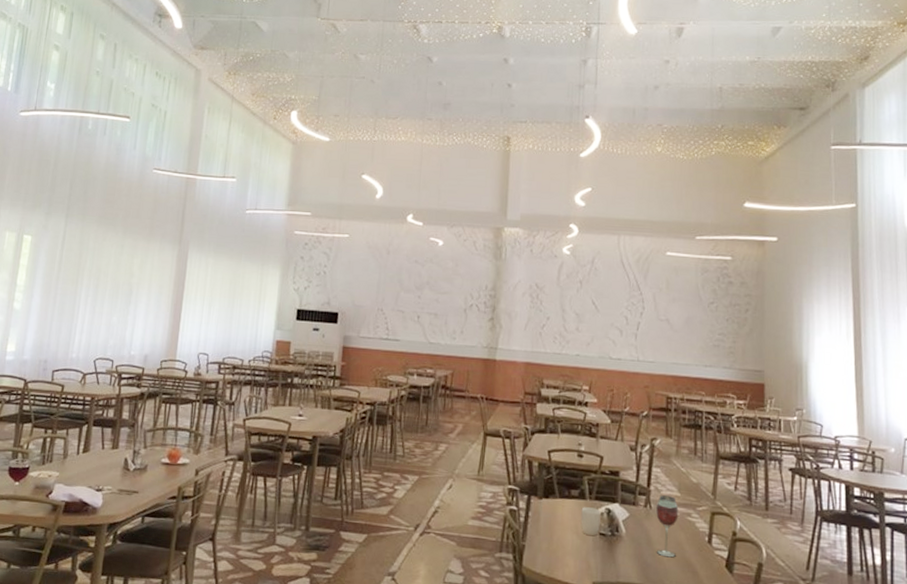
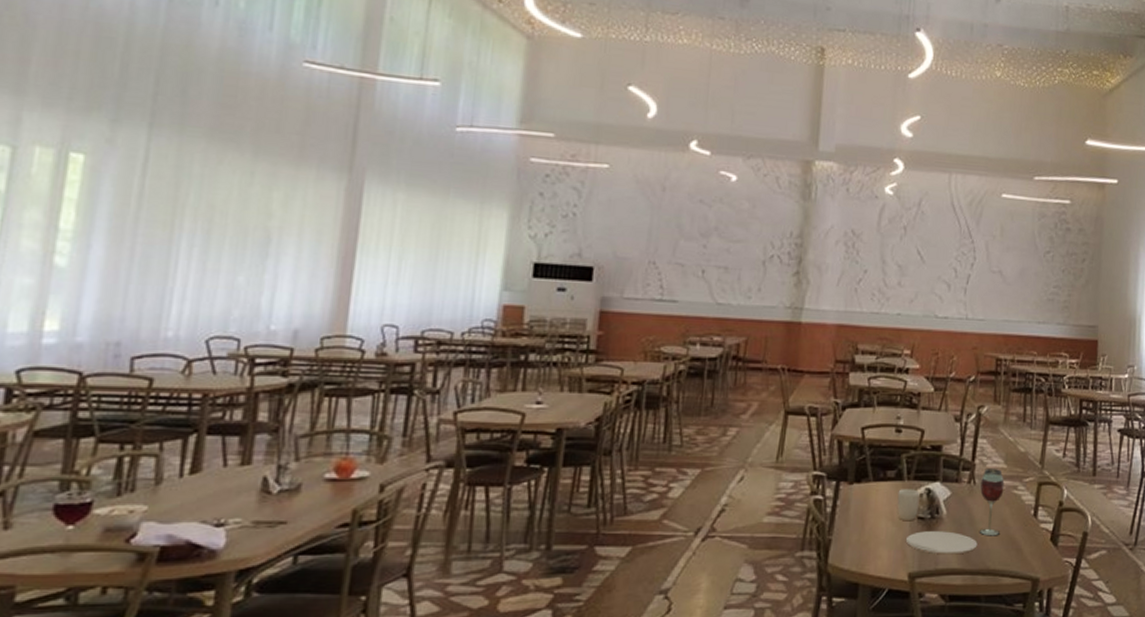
plate: none [589,546,655,571] -> present [905,531,978,555]

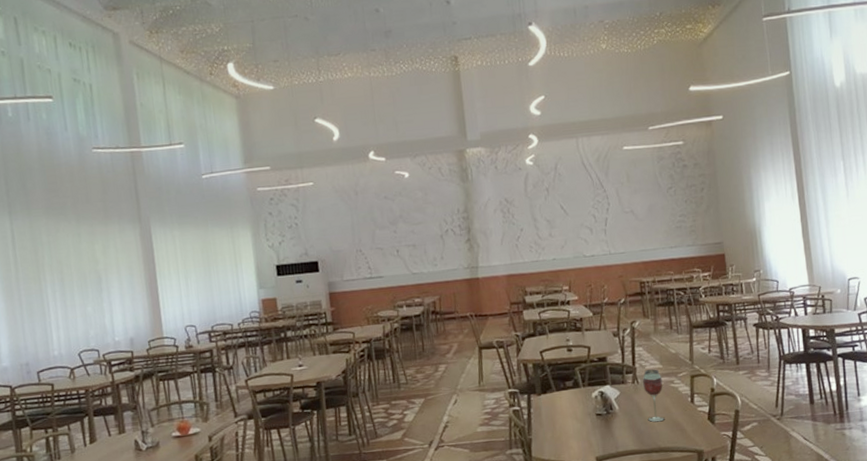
cup: present [896,489,920,522] -> none [577,393,596,419]
plate: present [905,531,978,555] -> none [589,422,648,441]

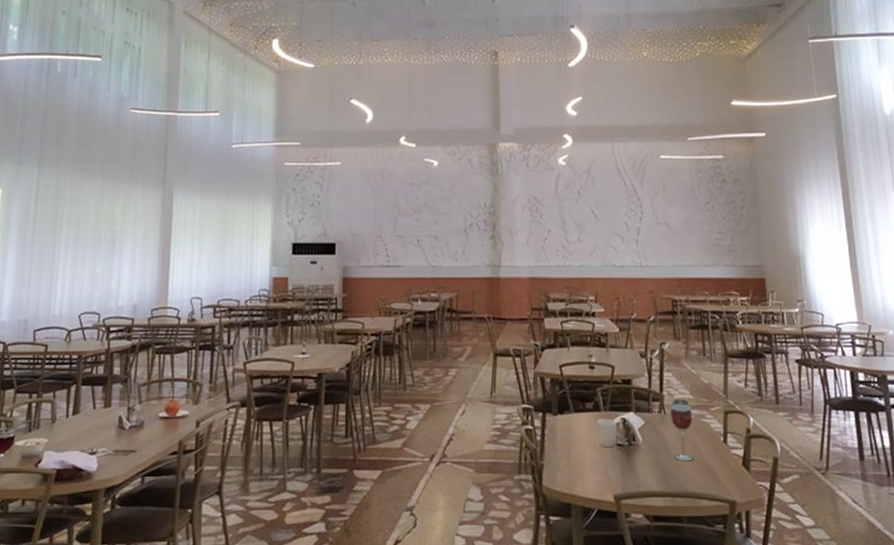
cup: none [577,393,596,419] -> present [597,419,617,448]

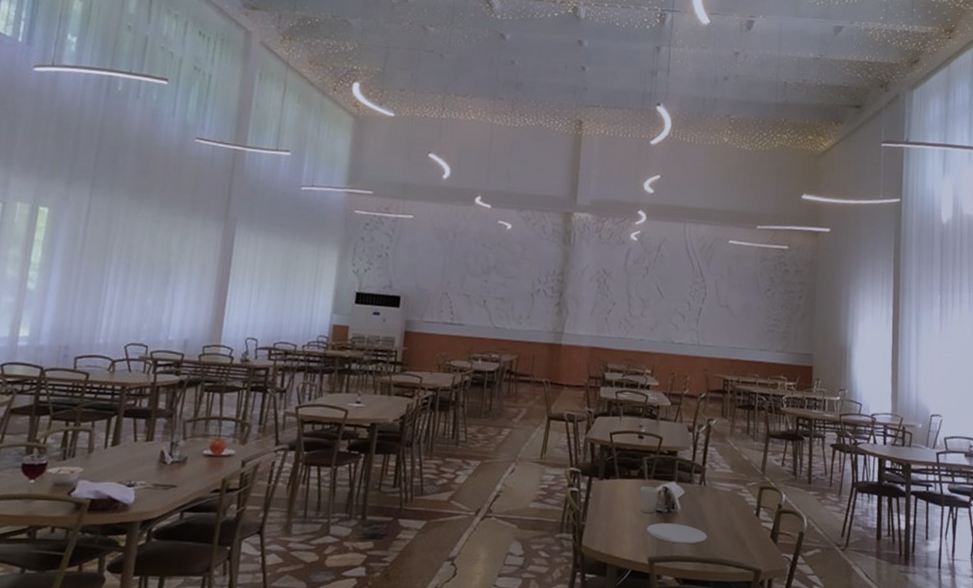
plate: none [608,457,674,479] -> present [646,523,707,545]
wineglass: present [670,399,693,462] -> none [709,473,731,531]

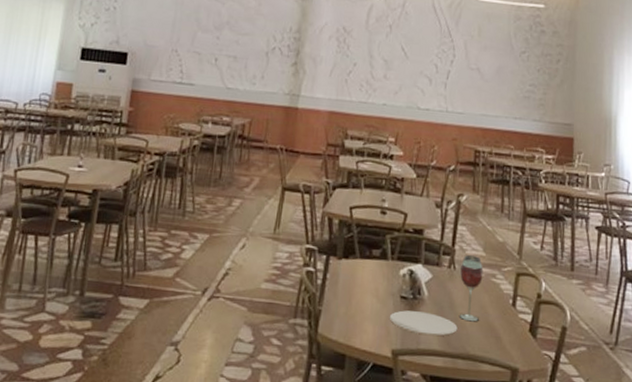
cup: present [639,486,658,514] -> none [381,268,403,300]
wineglass: none [709,473,731,531] -> present [460,255,484,322]

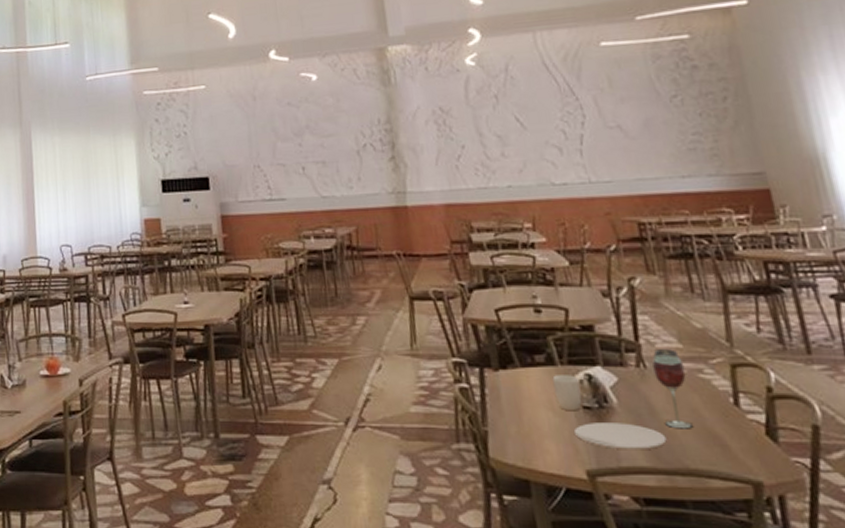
cup: none [381,268,403,300] -> present [552,375,582,411]

